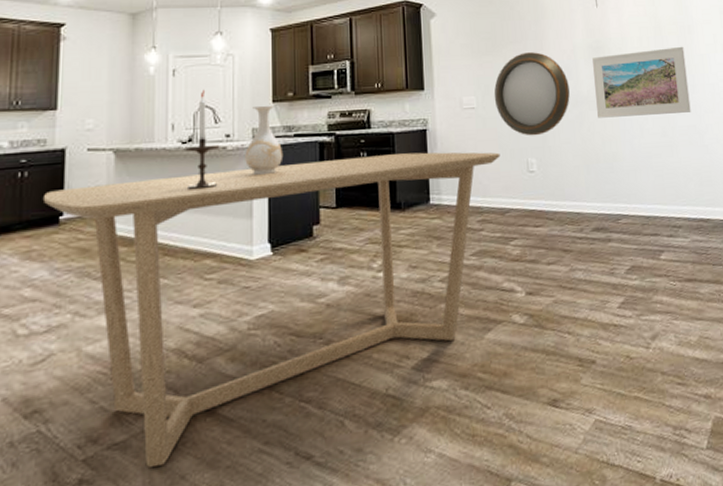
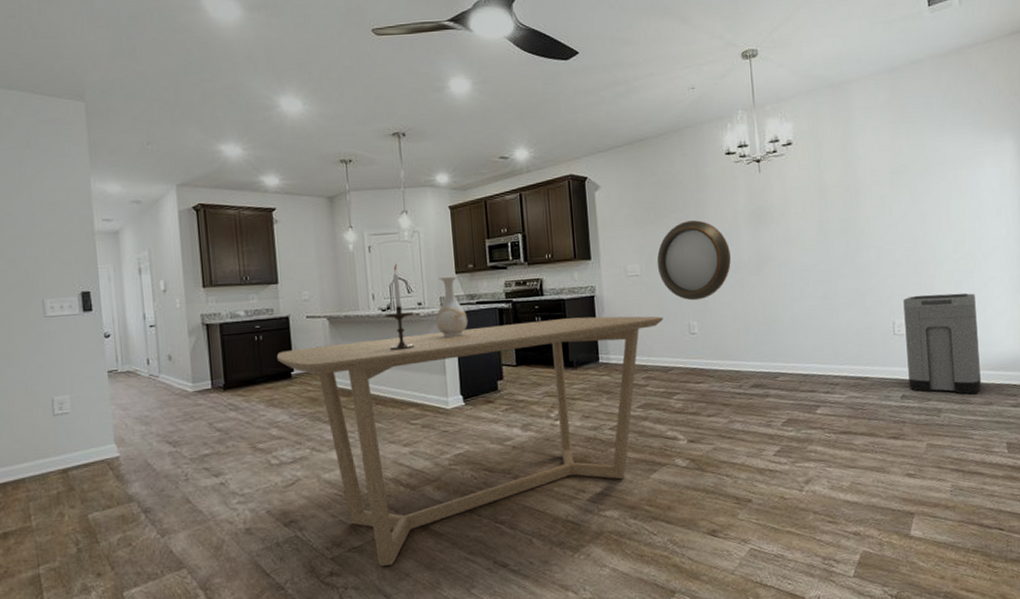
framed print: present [592,46,691,118] -> none [754,209,854,283]

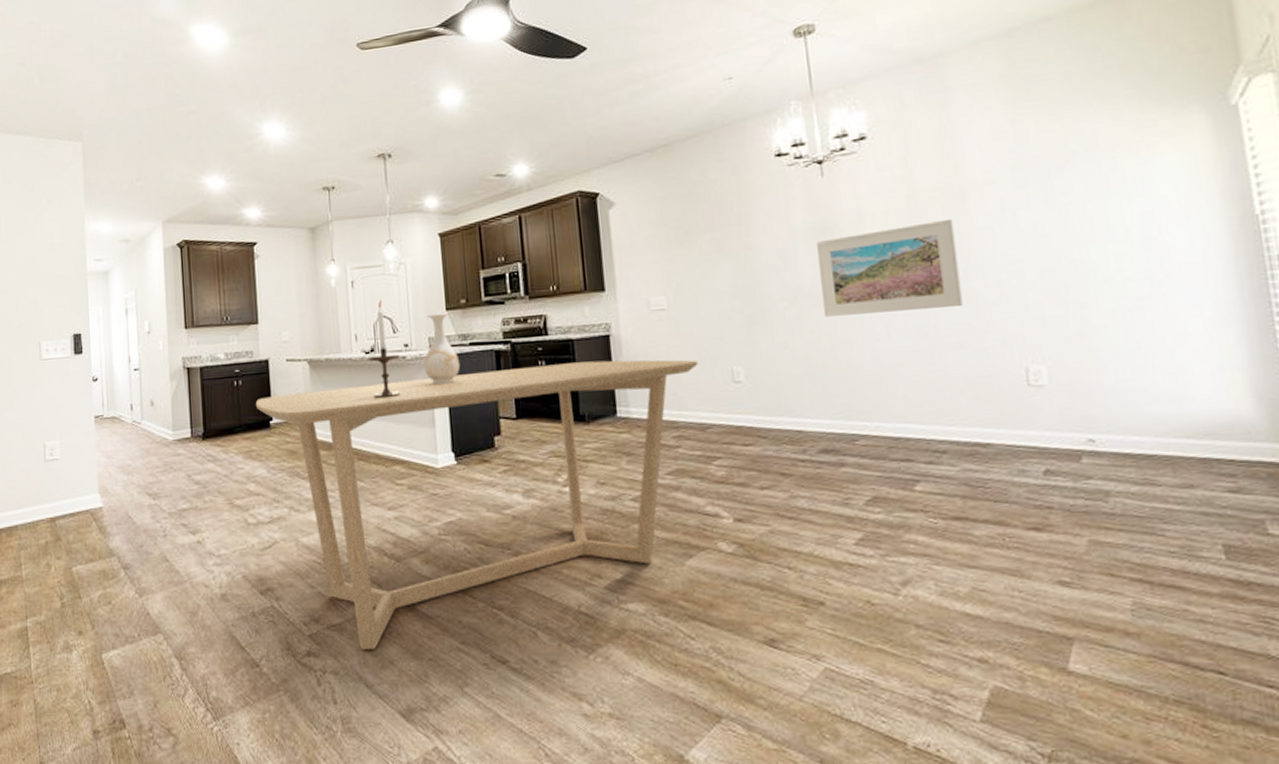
home mirror: present [657,220,731,301] -> none [688,239,787,341]
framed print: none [754,209,854,283] -> present [817,218,963,317]
trash can: present [903,293,981,395] -> none [1040,328,1174,472]

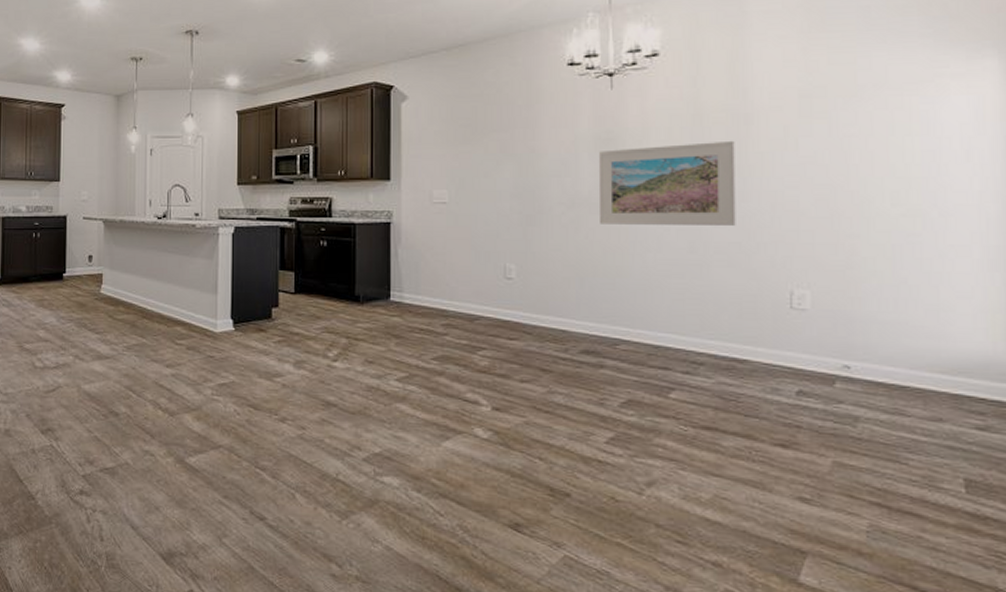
dining table: present [255,359,698,651] -> none [51,245,473,495]
candlestick: present [368,299,400,399] -> none [160,169,190,263]
vase: present [423,313,461,384] -> none [212,187,246,254]

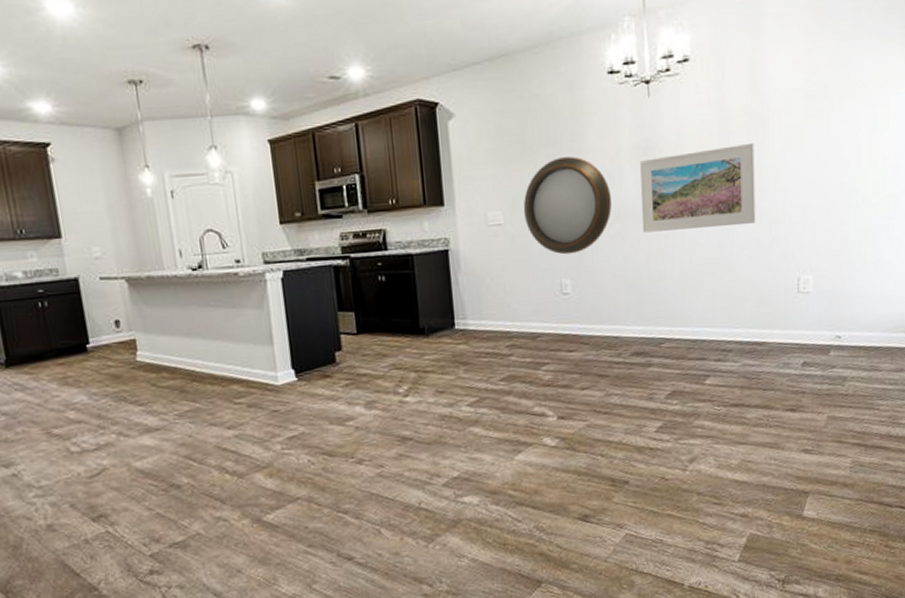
home mirror: none [470,143,565,239] -> present [523,156,612,255]

